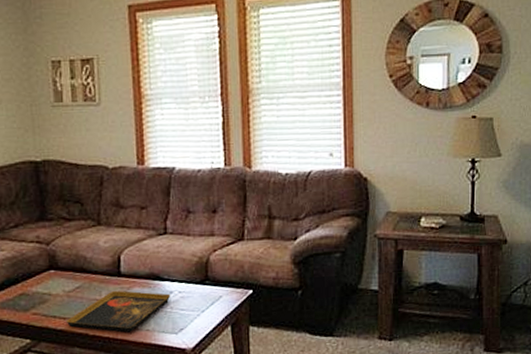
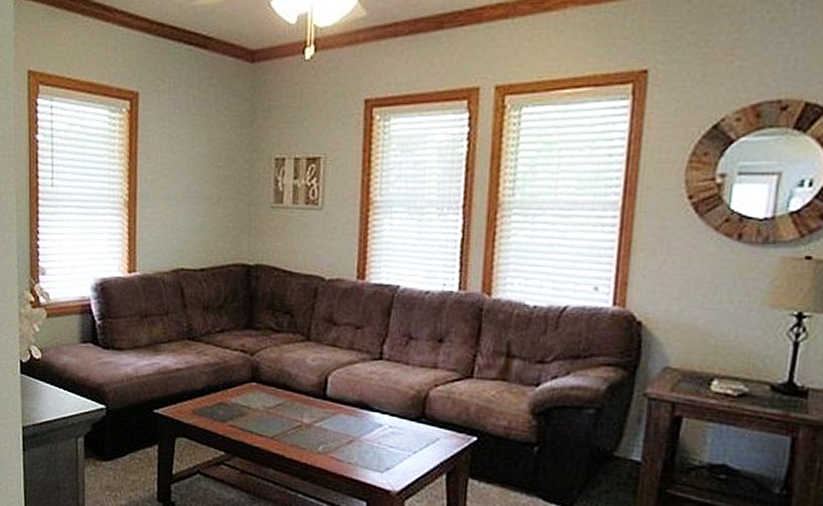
decorative tray: present [67,290,171,333] -> none [264,413,380,462]

